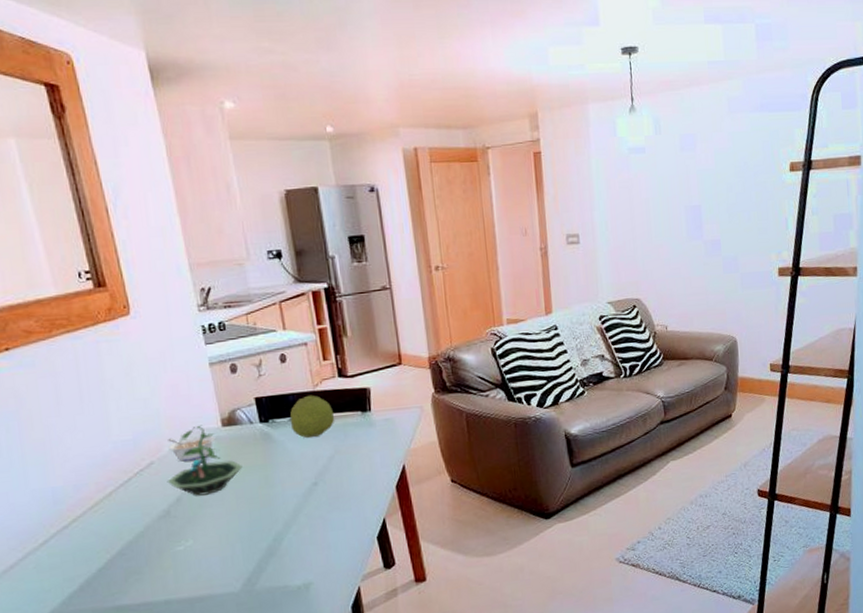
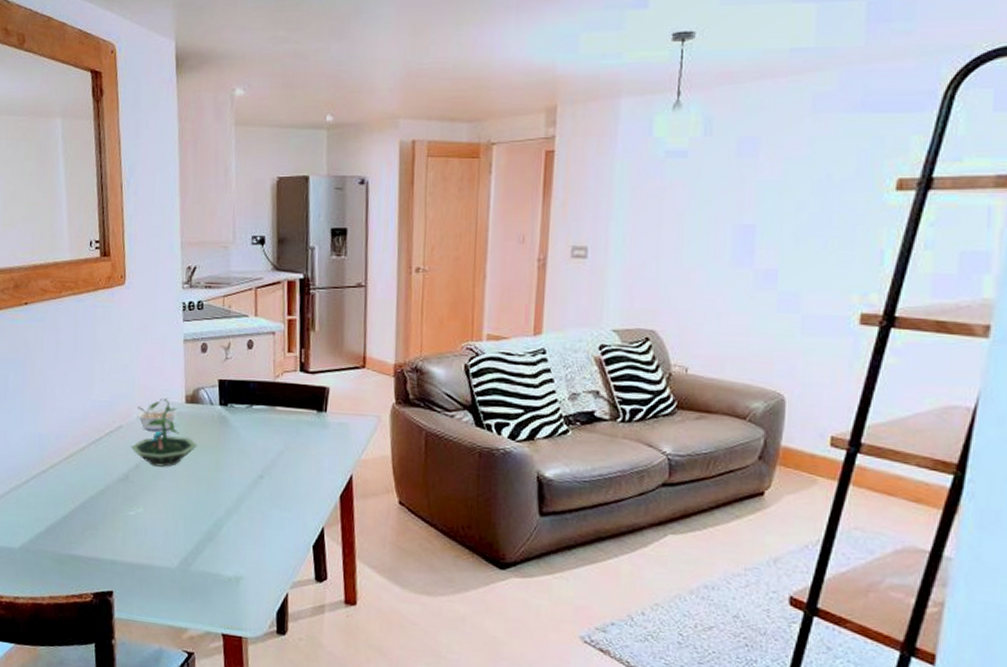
fruit: present [289,395,335,439] -> none [247,385,290,430]

